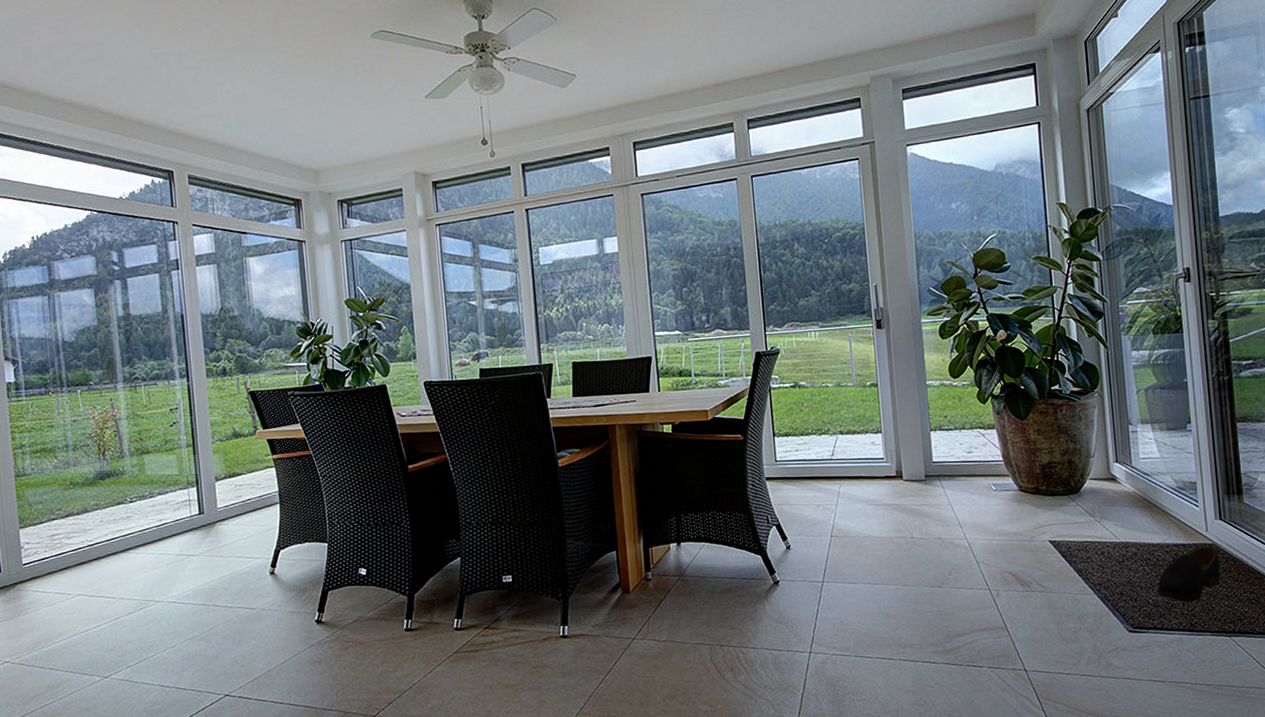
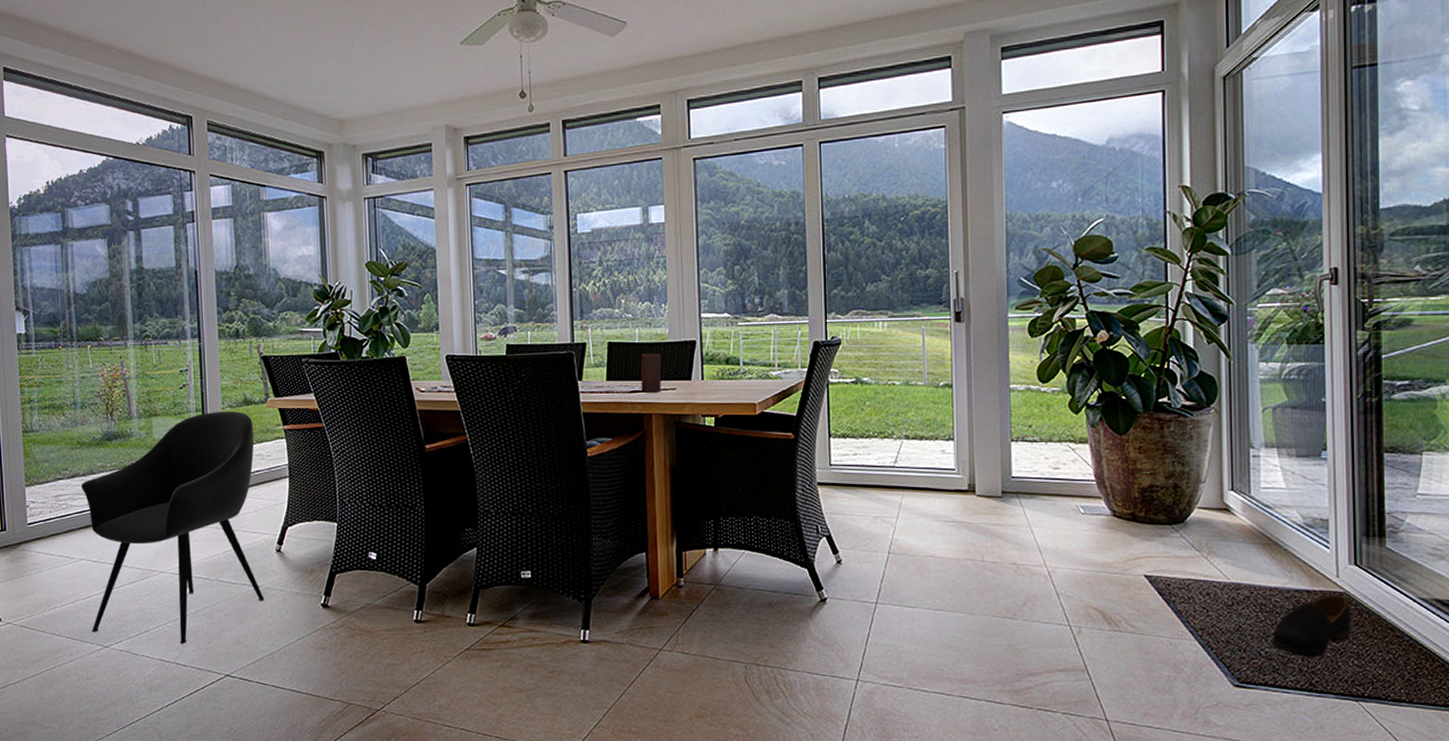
armchair: none [75,444,261,669] -> present [80,410,265,644]
candle: none [602,369,623,406] -> present [640,353,661,393]

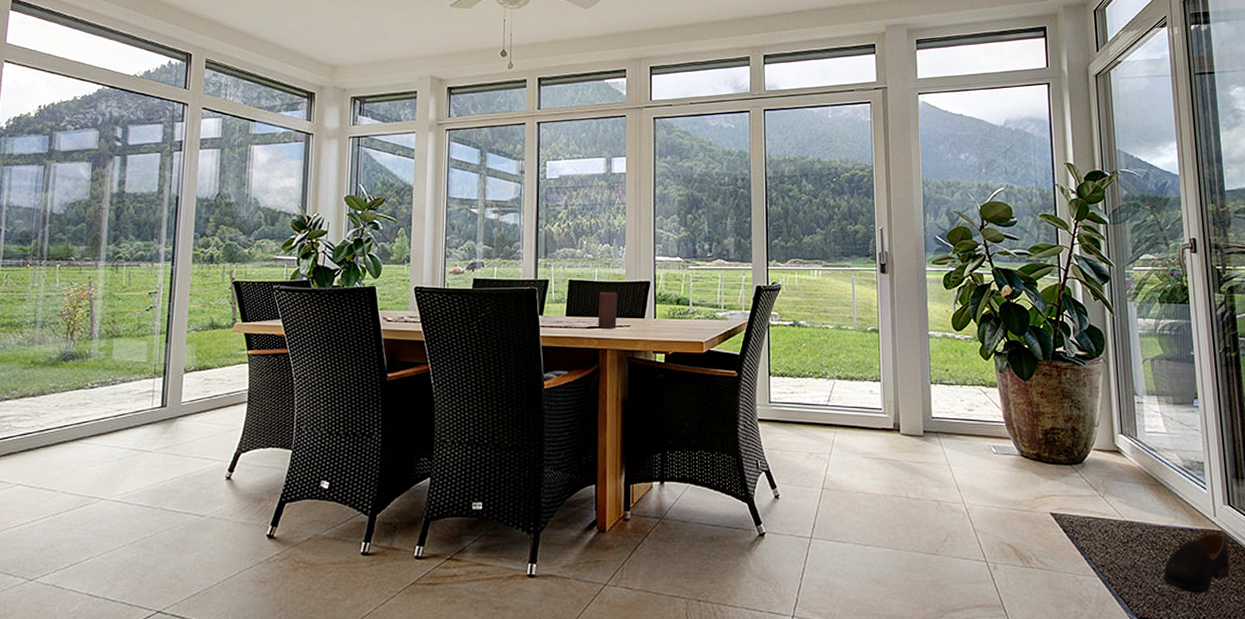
armchair: present [80,410,265,644] -> none [17,334,217,577]

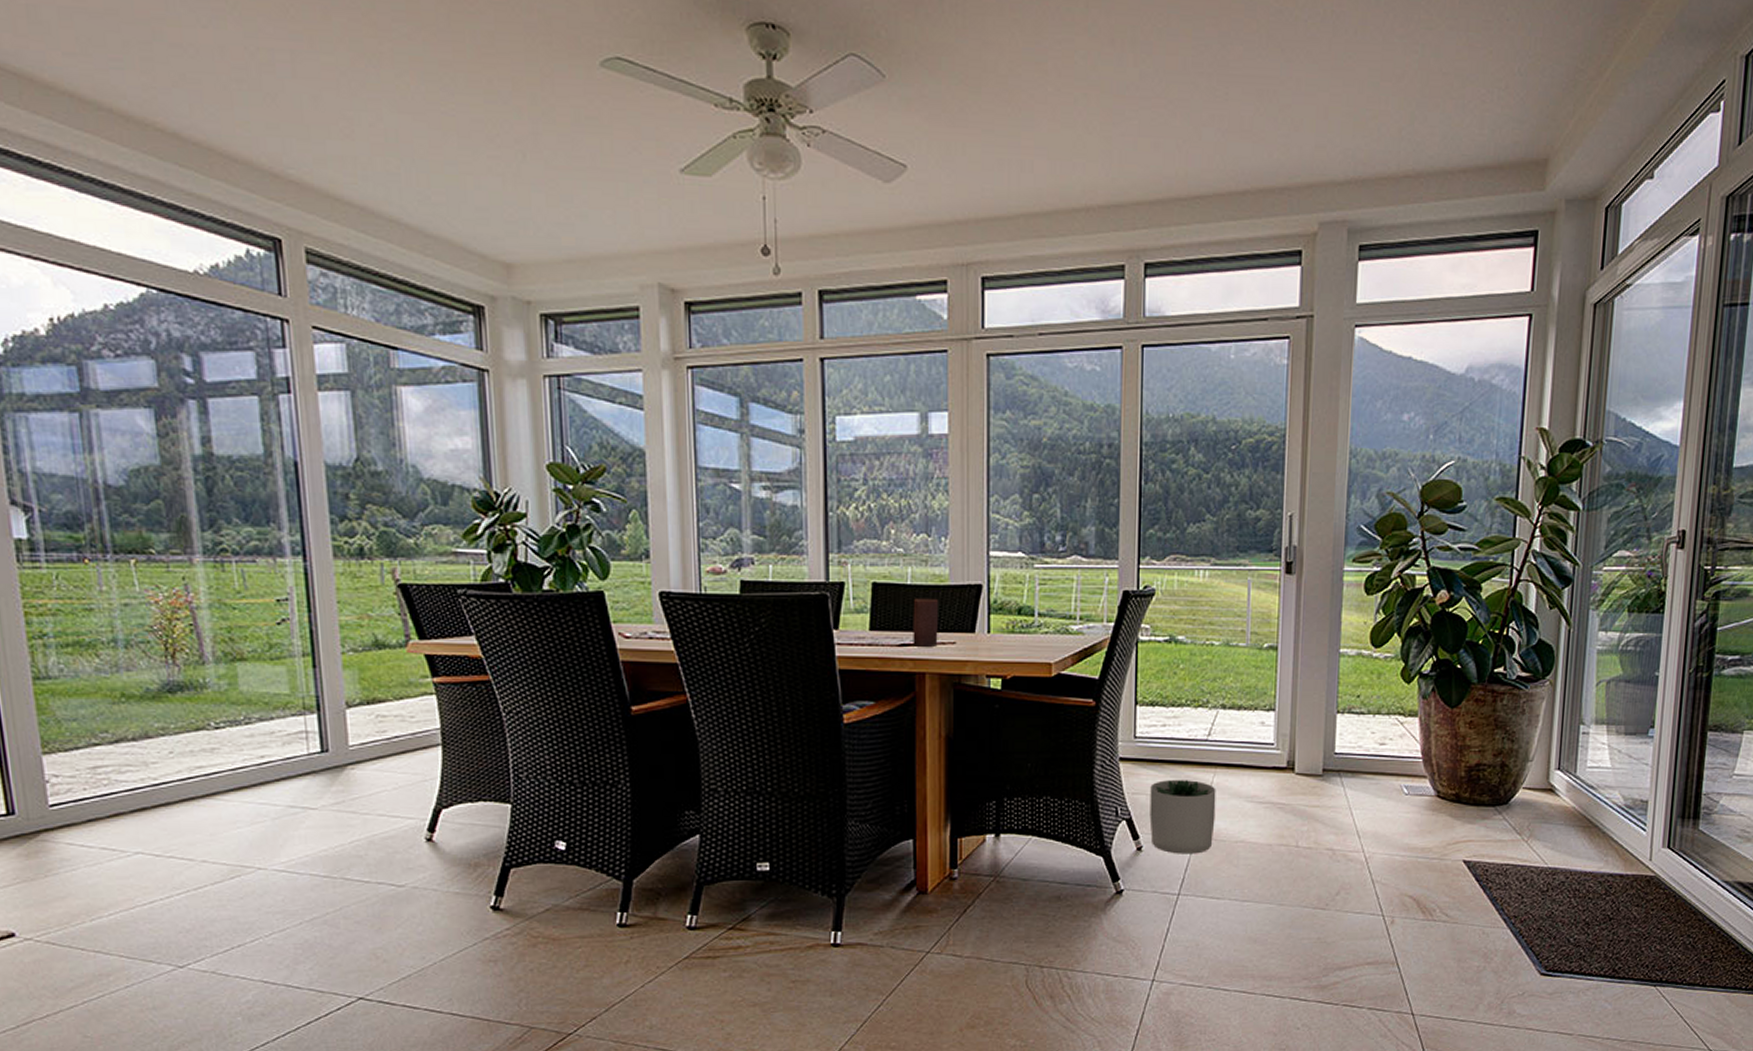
planter: none [784,437,838,502] -> present [1149,779,1216,854]
shoe: present [1163,533,1230,593] -> none [1581,878,1659,943]

